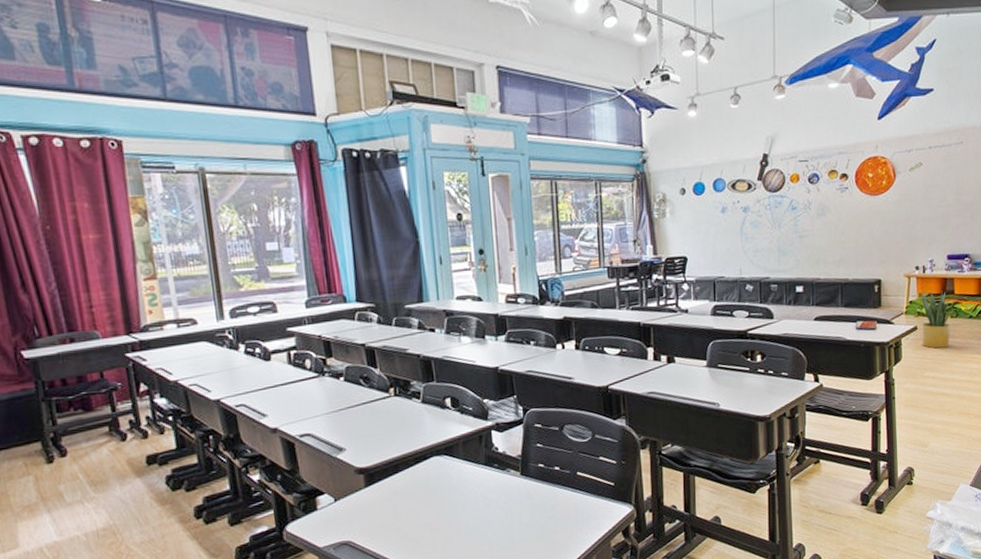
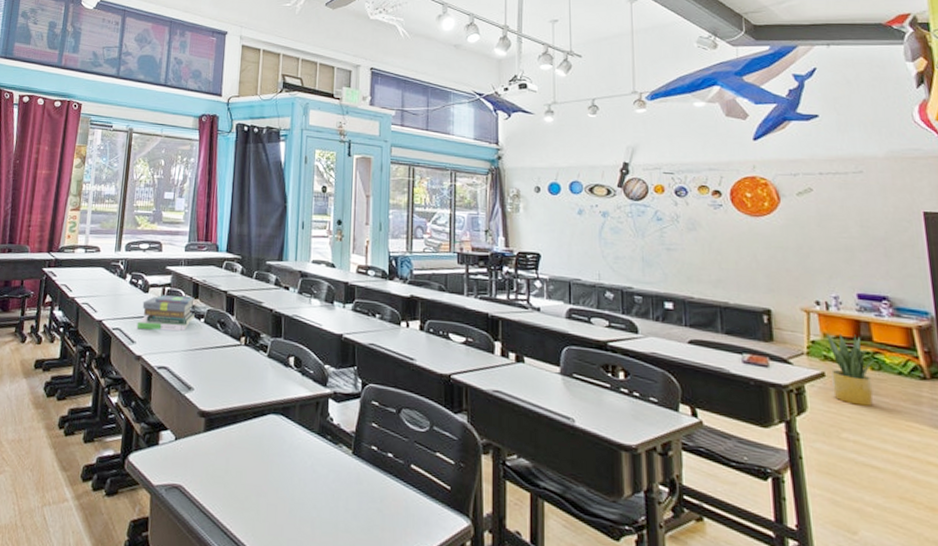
books: none [264,357,332,401] -> present [136,295,195,332]

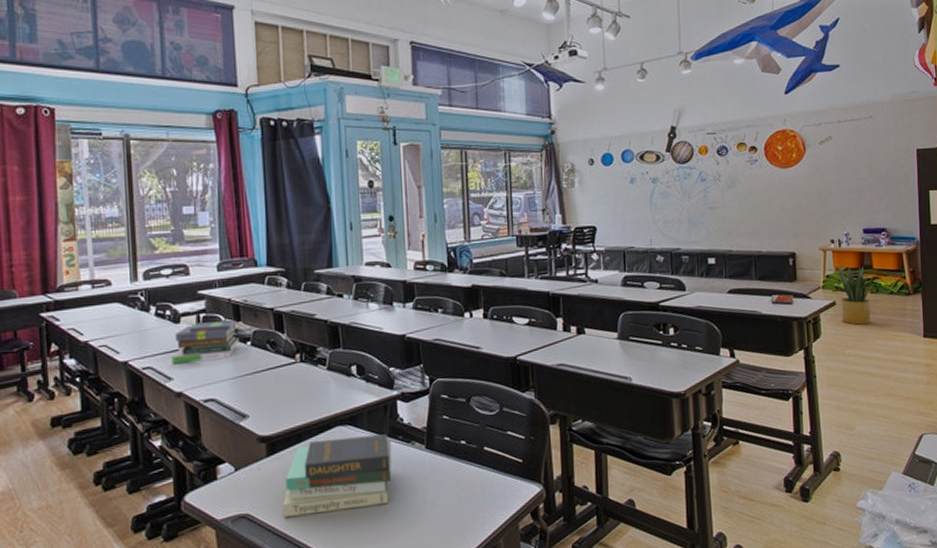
books: none [211,425,320,505] -> present [282,434,392,517]

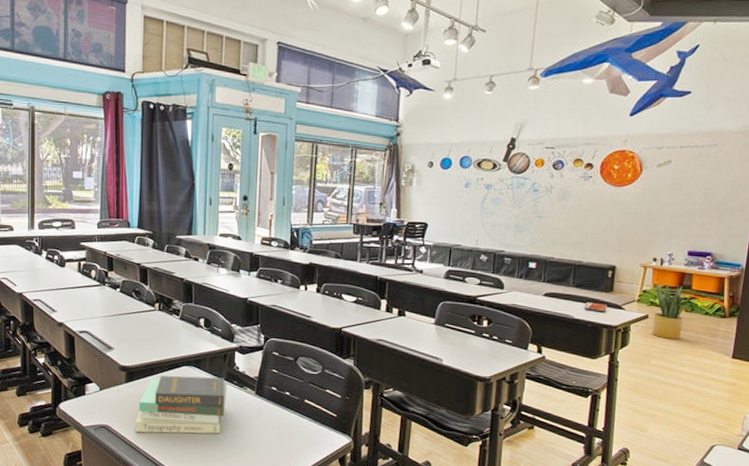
books: present [171,321,239,365] -> none [56,269,111,301]

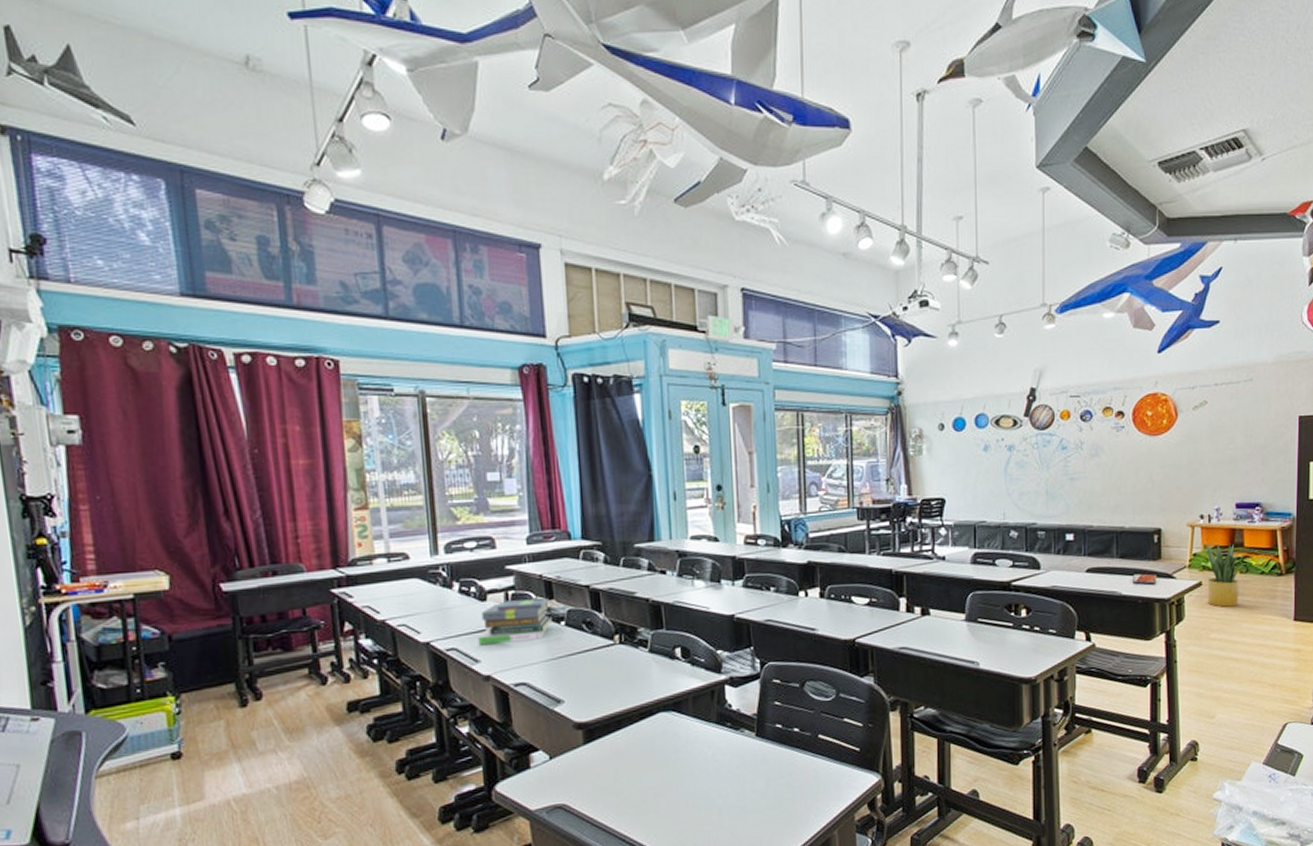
books: none [56,269,111,301] -> present [478,598,552,646]
books: present [134,375,228,434] -> none [601,721,720,807]

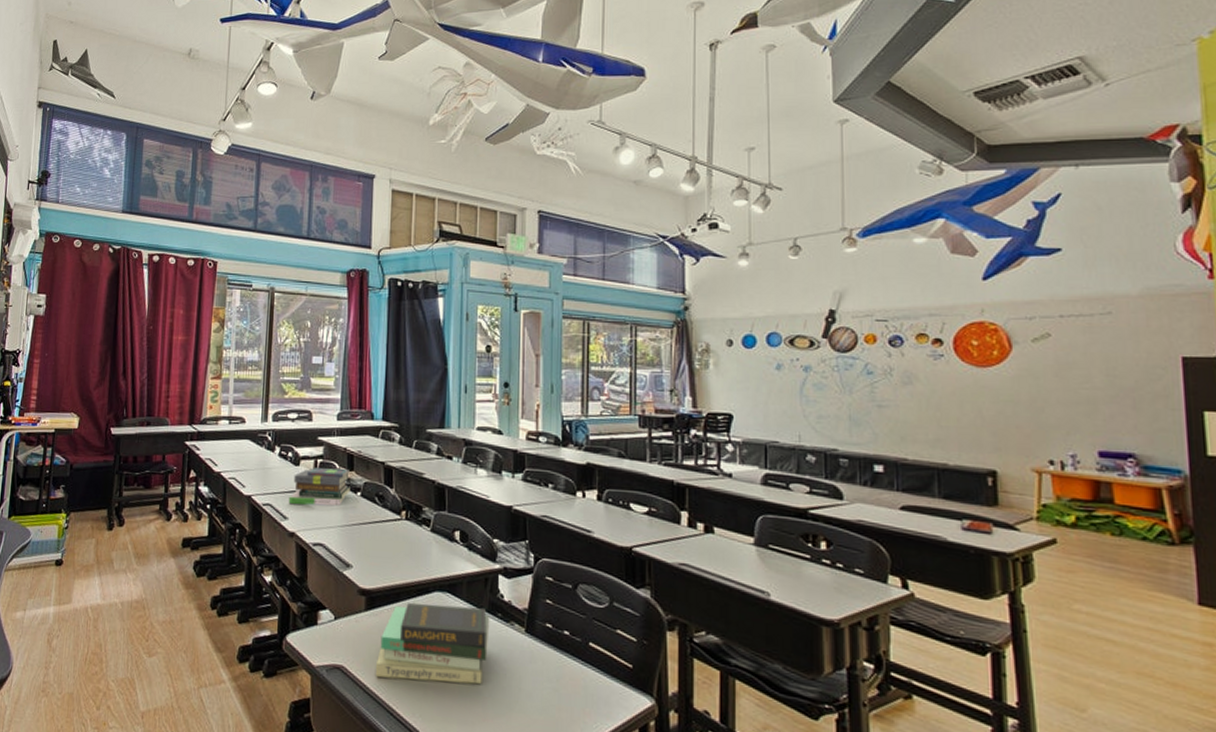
books: none [601,721,720,807] -> present [375,603,490,685]
planter: present [1206,542,1244,607] -> none [1060,495,1116,575]

